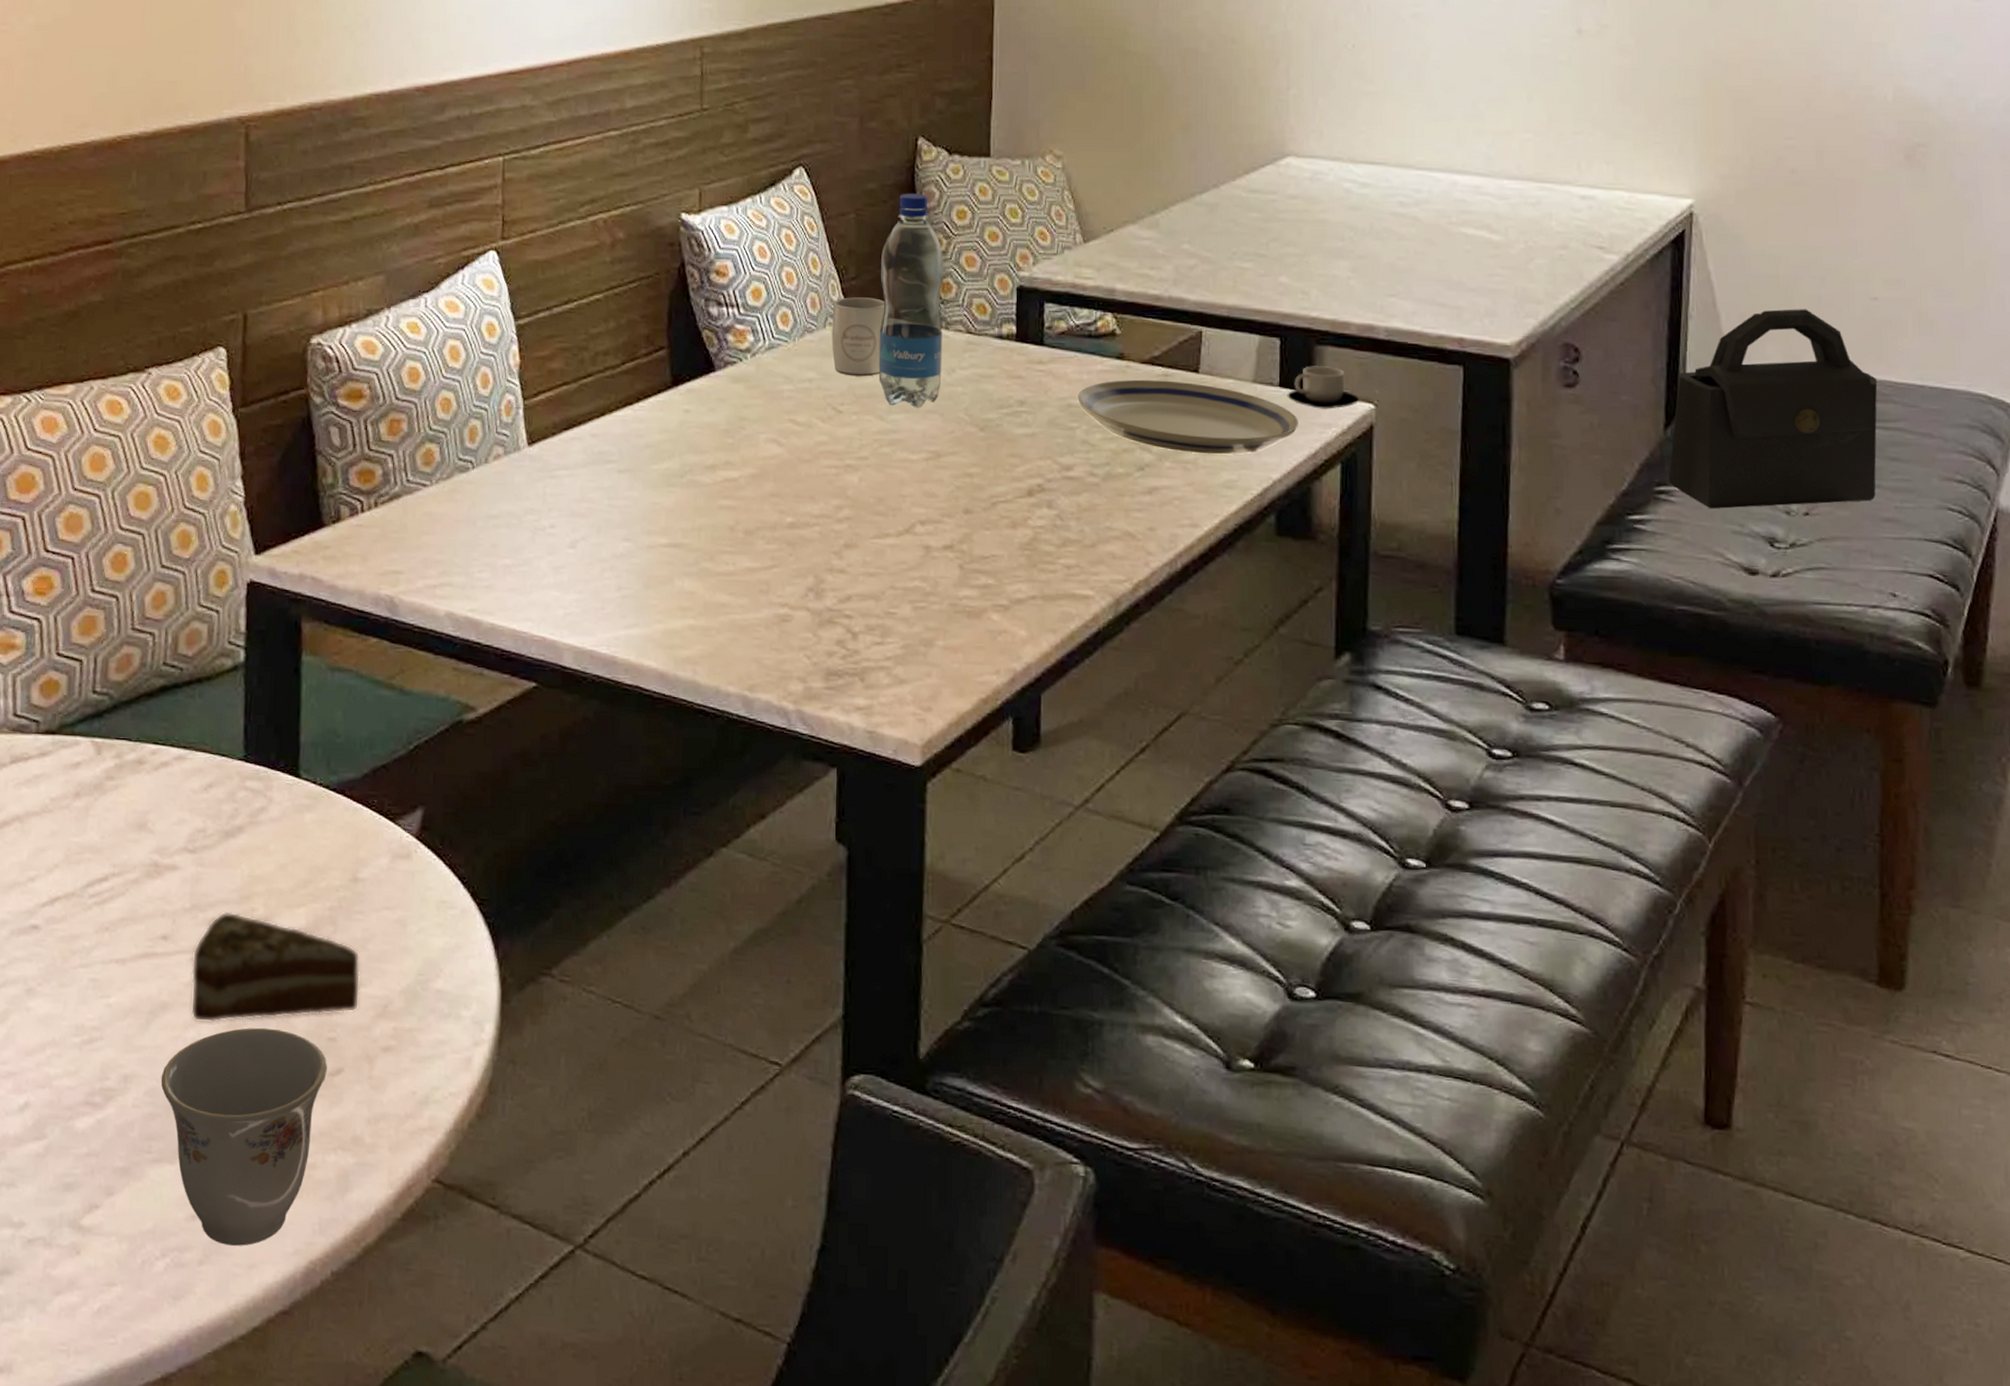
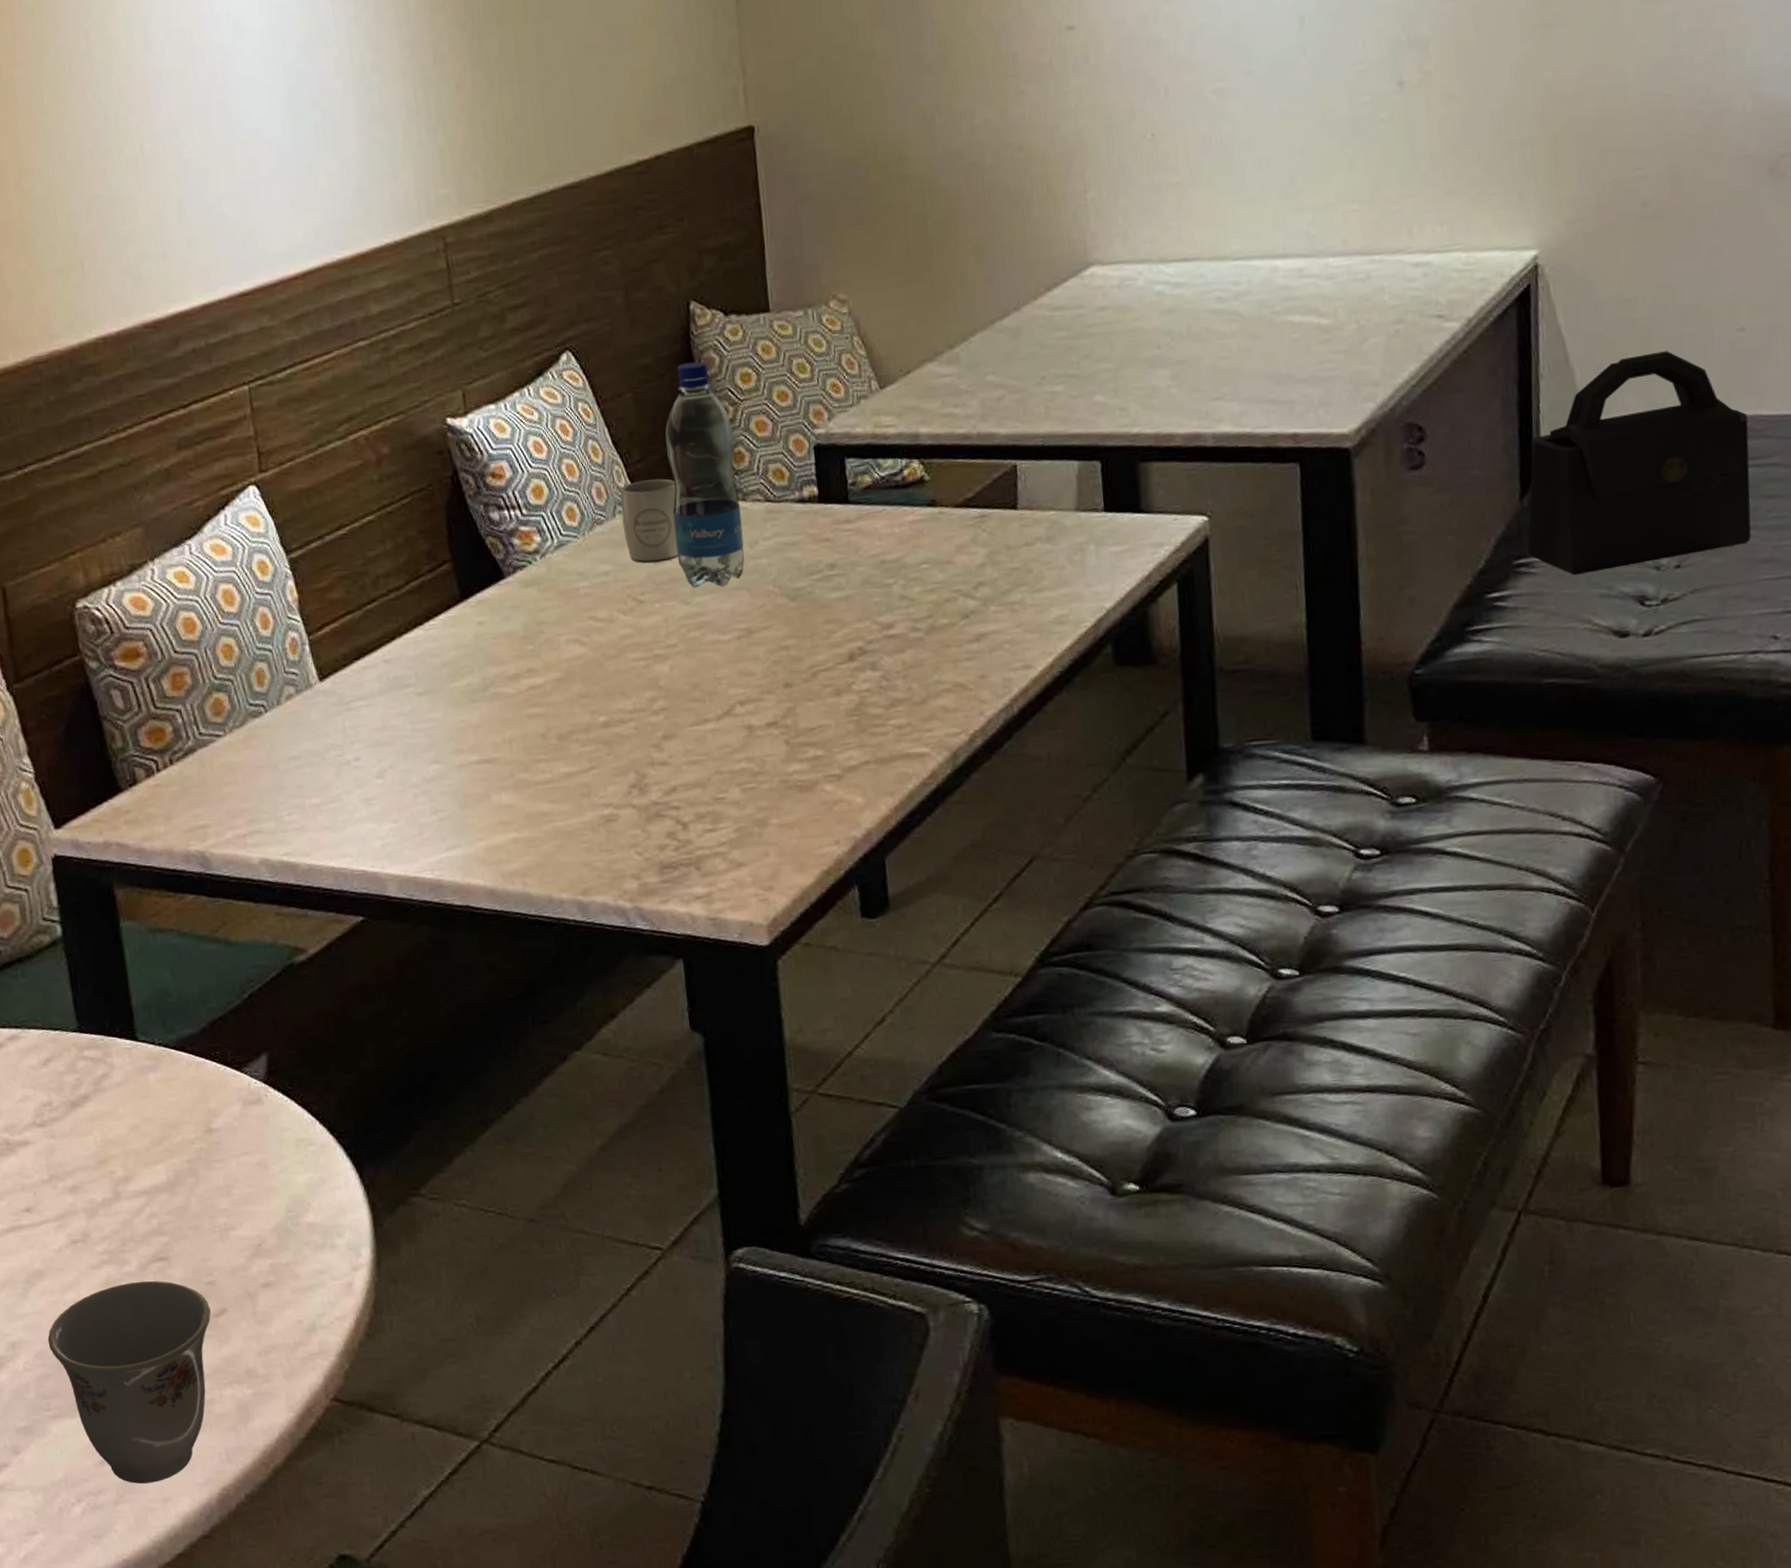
cake slice: present [190,911,361,1022] -> none [58,1177,233,1284]
plate: present [1078,379,1298,455] -> none [890,520,1128,594]
cup: present [1287,365,1359,410] -> none [1113,483,1191,529]

